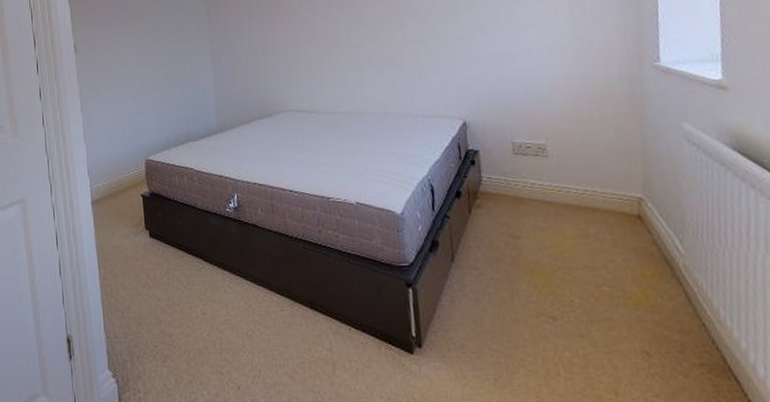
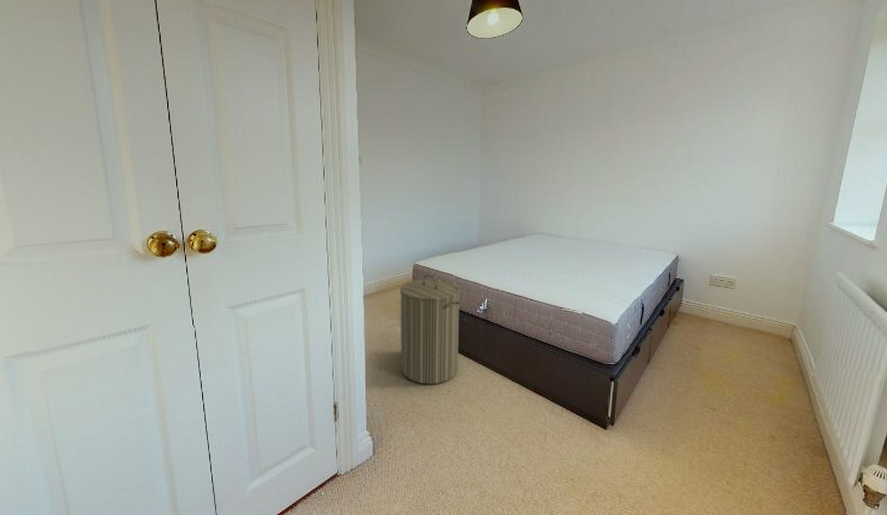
laundry hamper: none [133,170,212,307] -> present [400,274,461,385]

